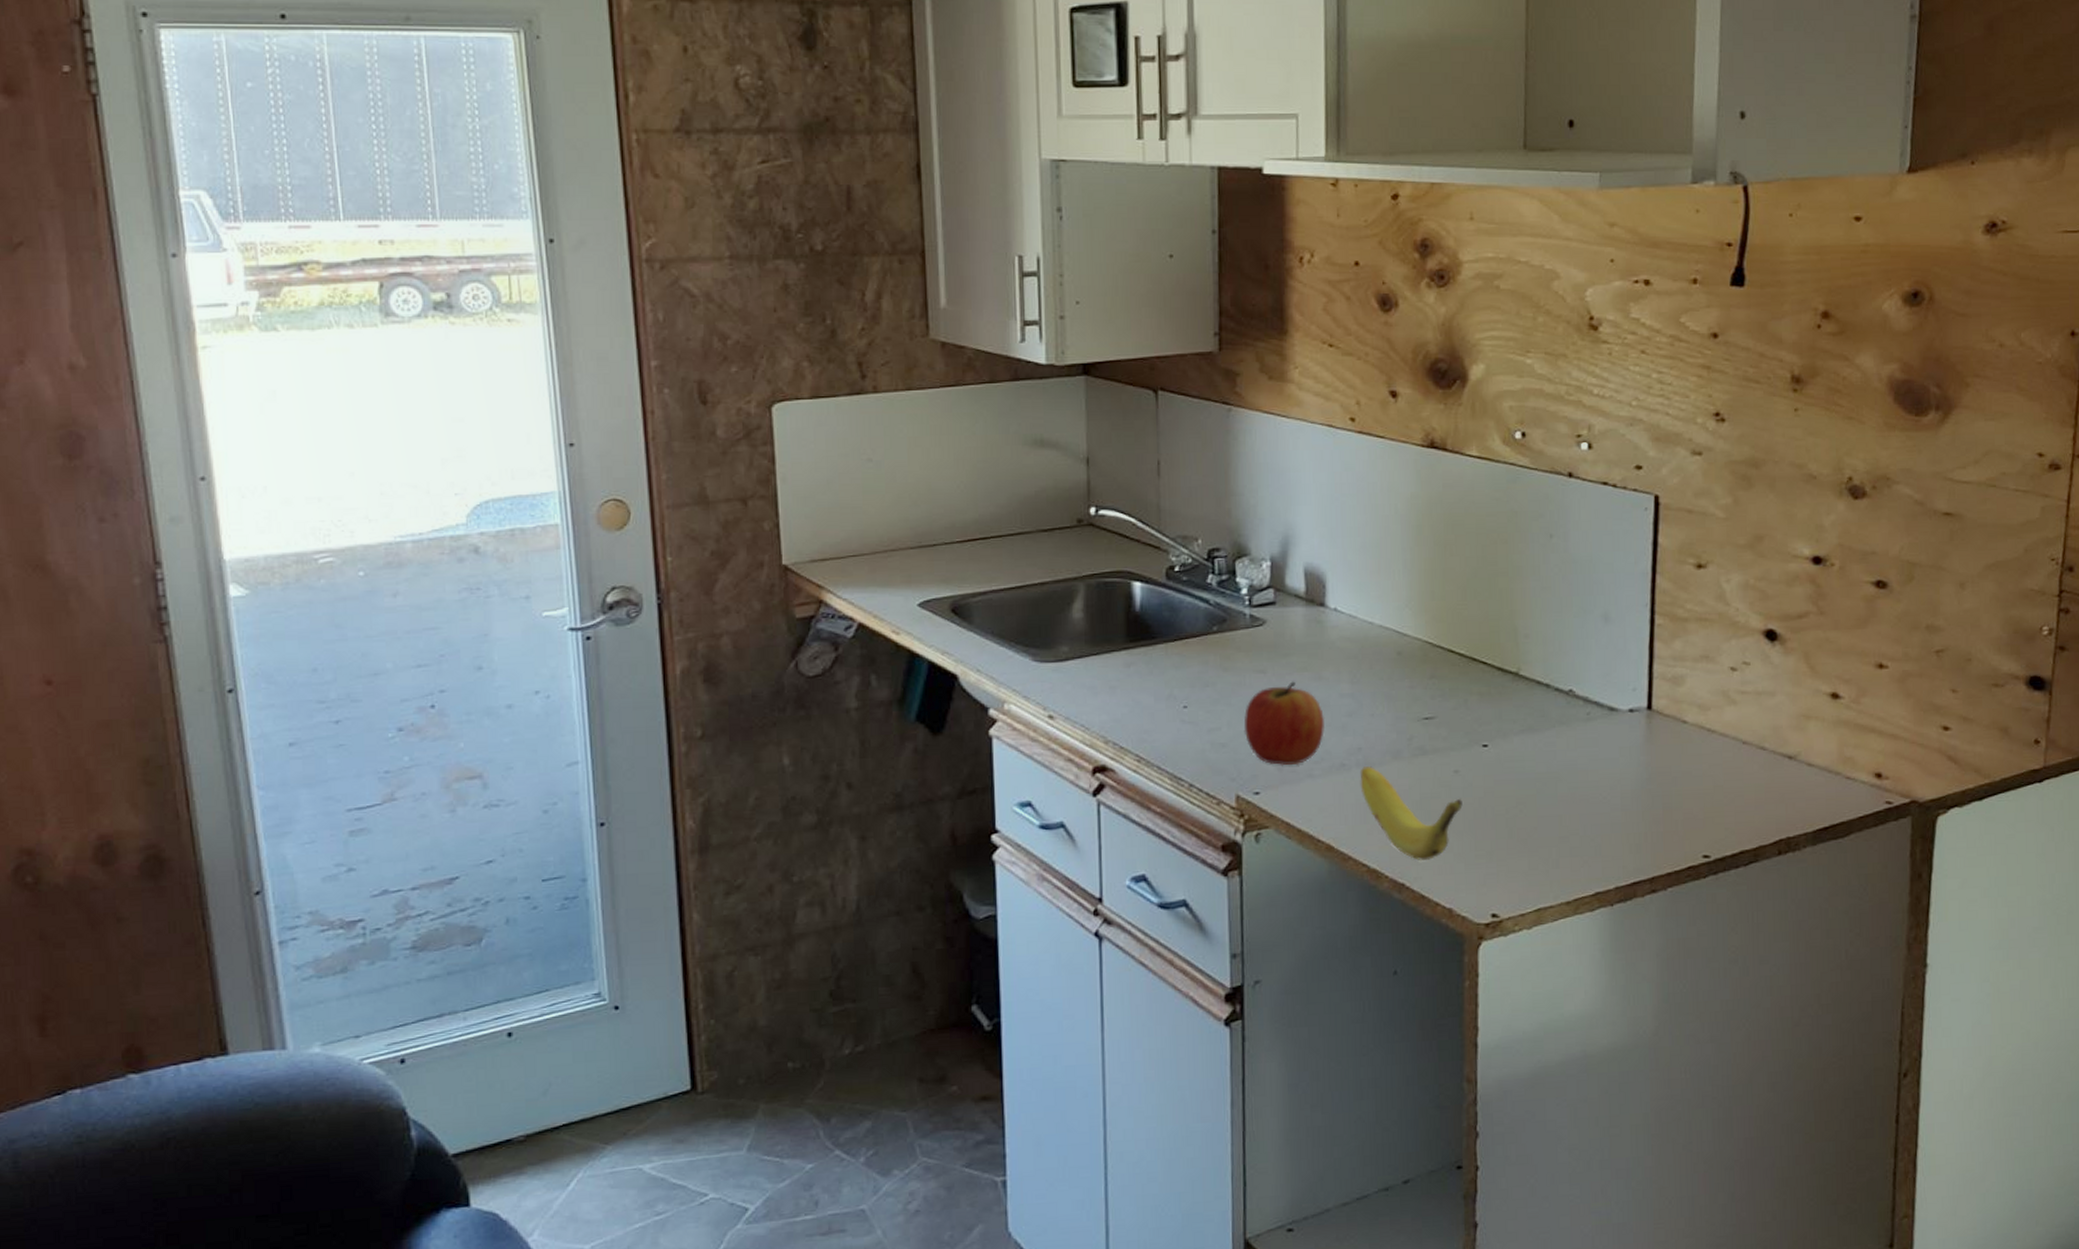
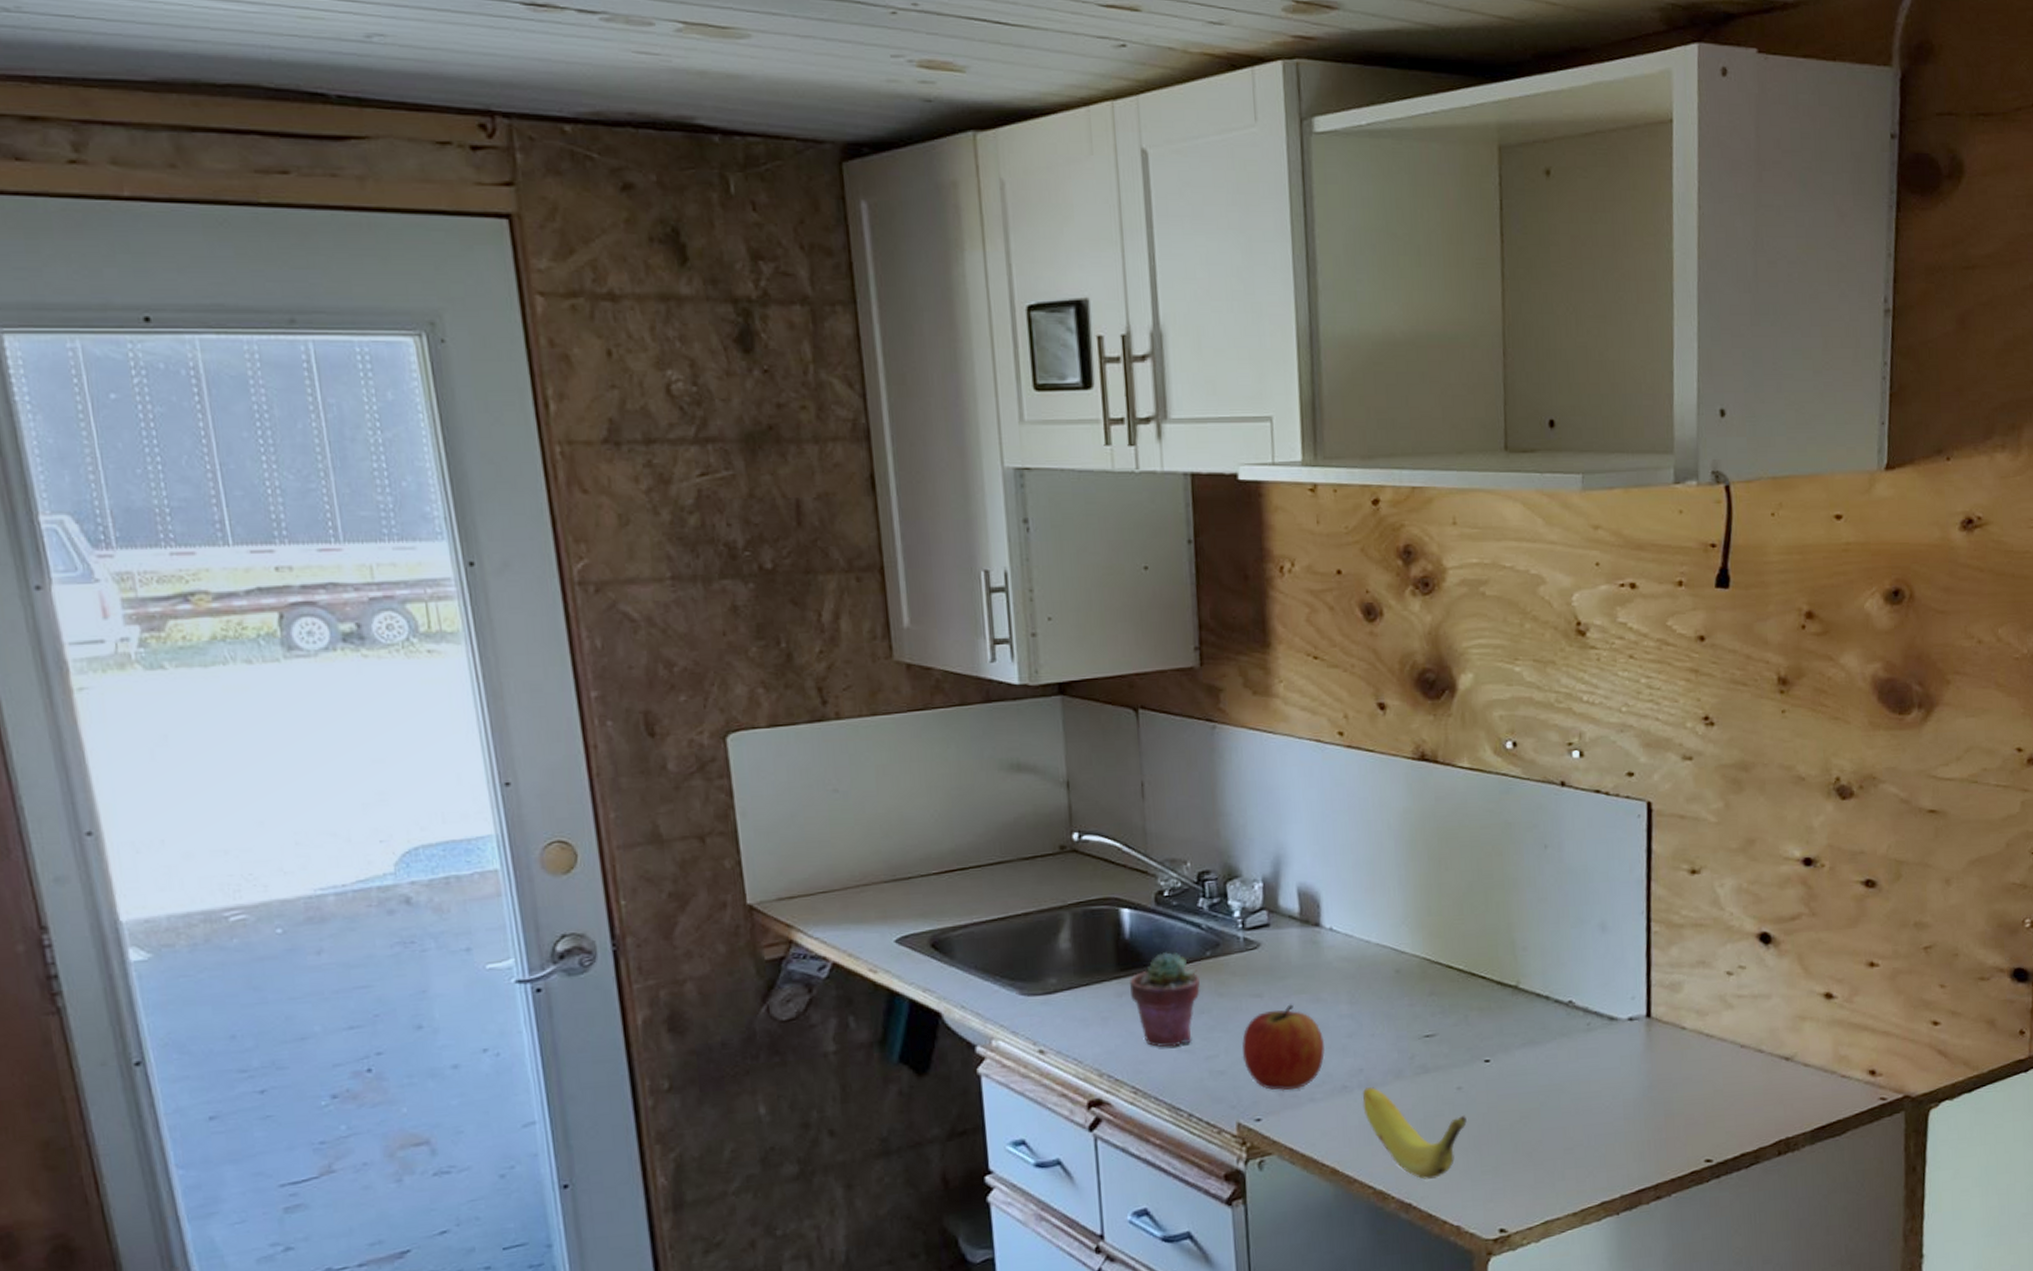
potted succulent: none [1138,625,1206,718] -> present [1130,952,1200,1047]

